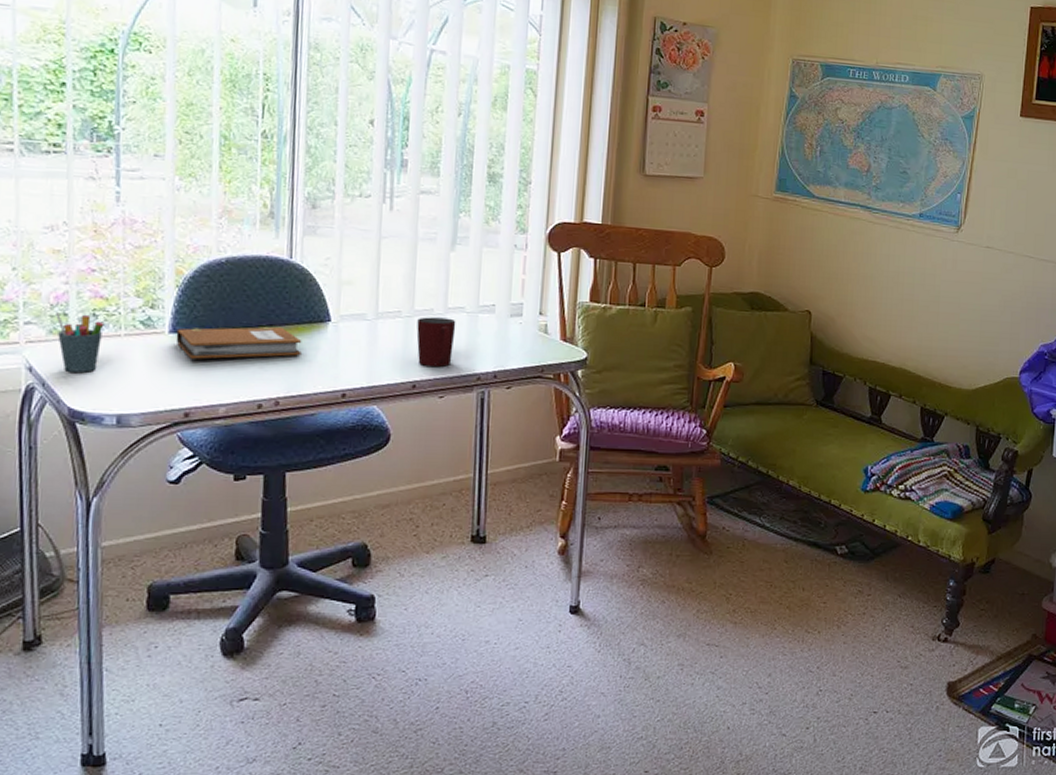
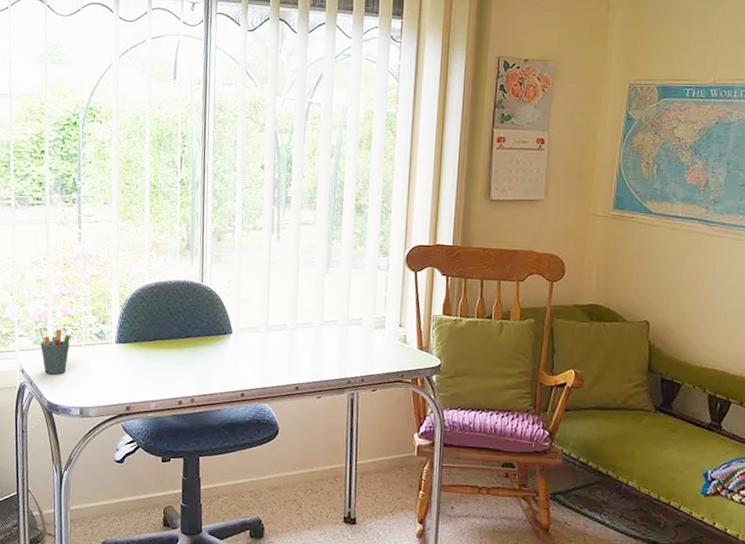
notebook: present [176,326,302,359] -> none [120,338,211,364]
mug: present [416,317,456,367] -> none [299,329,330,372]

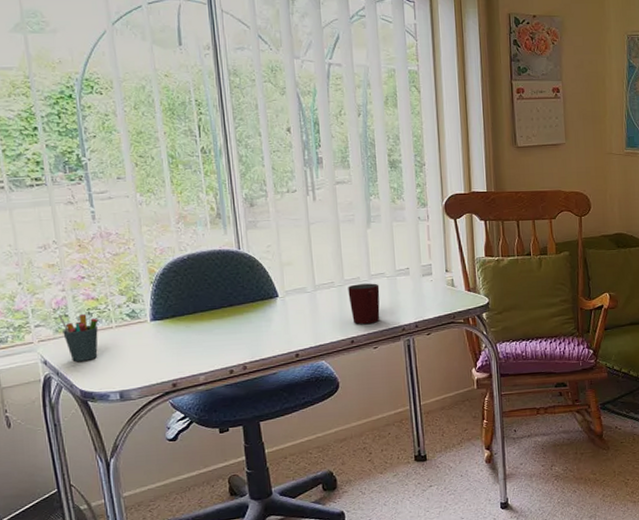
mug: none [299,329,330,372] -> present [348,283,380,324]

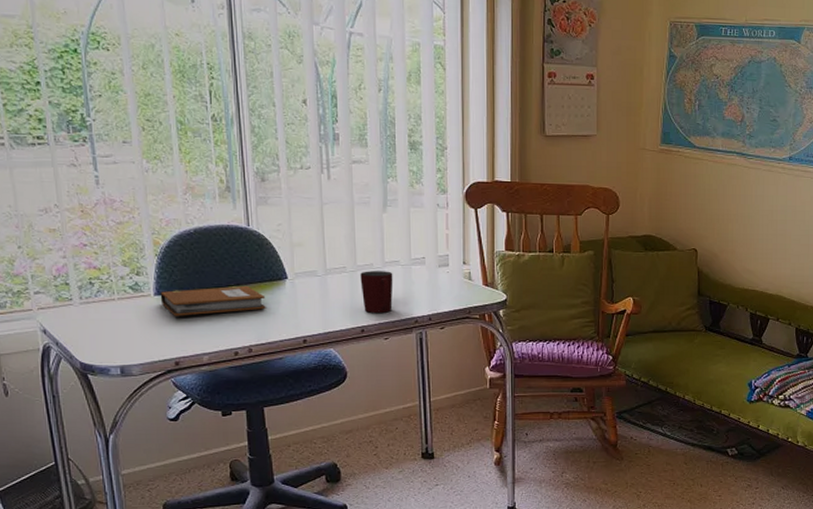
pen holder: present [59,315,99,361] -> none [59,283,100,332]
notebook: none [156,305,259,340] -> present [160,285,266,316]

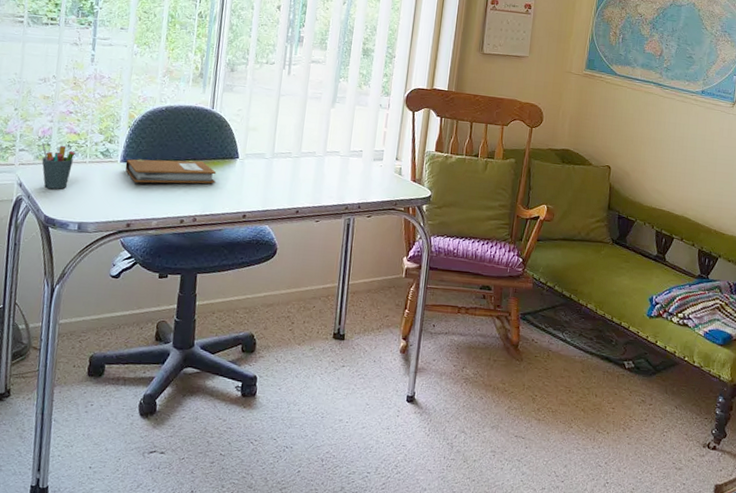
pen holder: none [59,283,100,332] -> present [41,143,76,189]
mug: present [360,271,393,313] -> none [301,158,332,198]

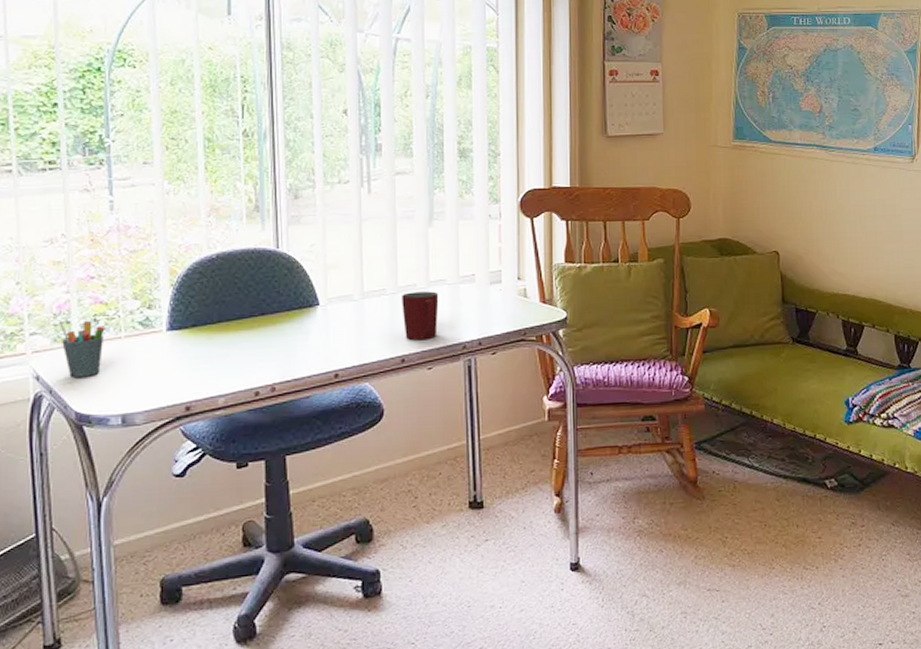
notebook: present [125,159,217,184] -> none [173,314,293,354]
mug: none [301,158,332,198] -> present [402,291,439,340]

